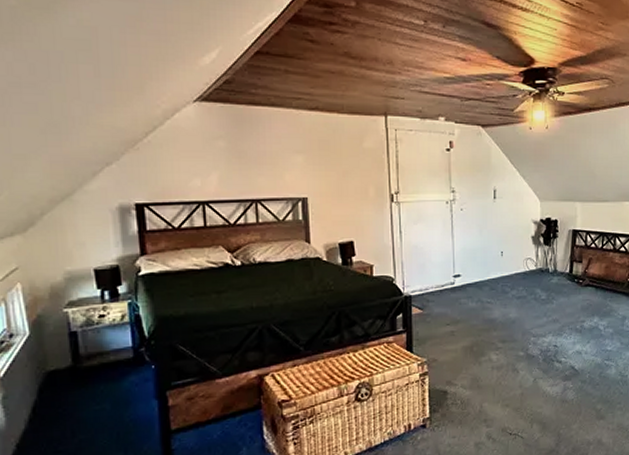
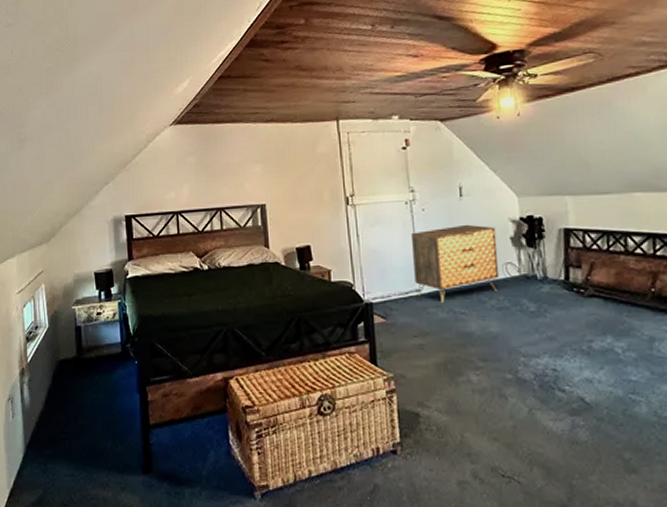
dresser: none [450,224,521,294] -> present [412,224,500,303]

